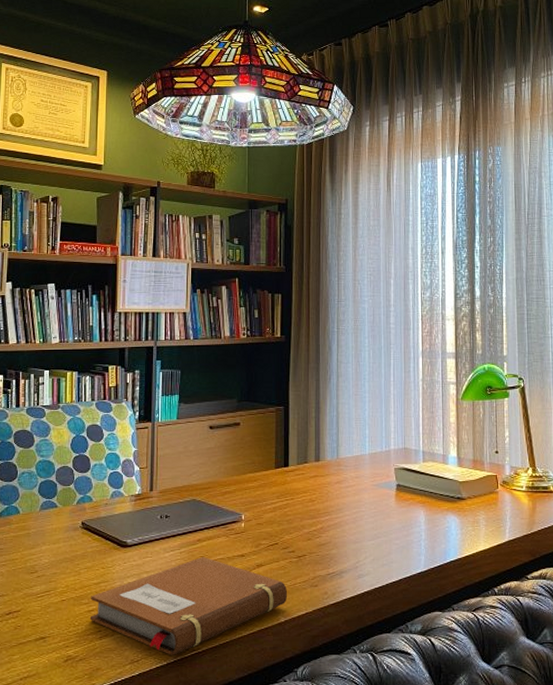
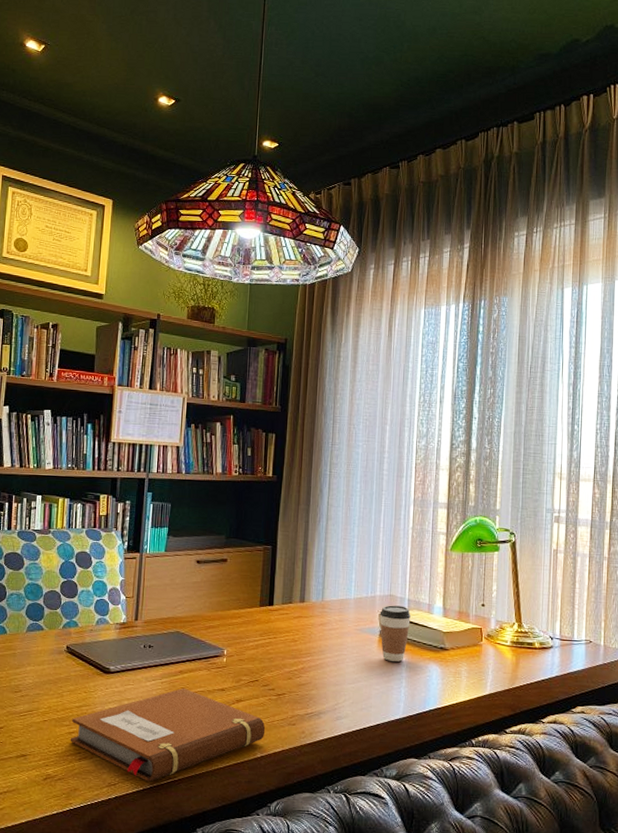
coffee cup: none [395,458,426,515] -> present [380,605,411,662]

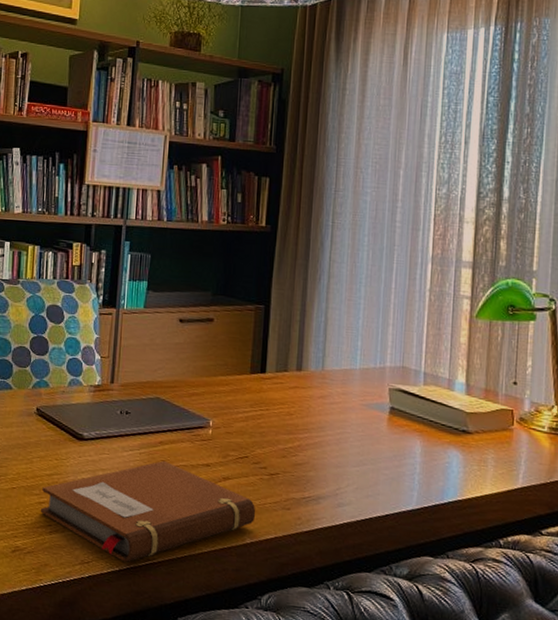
coffee cup: present [380,605,411,662] -> none [390,378,427,444]

